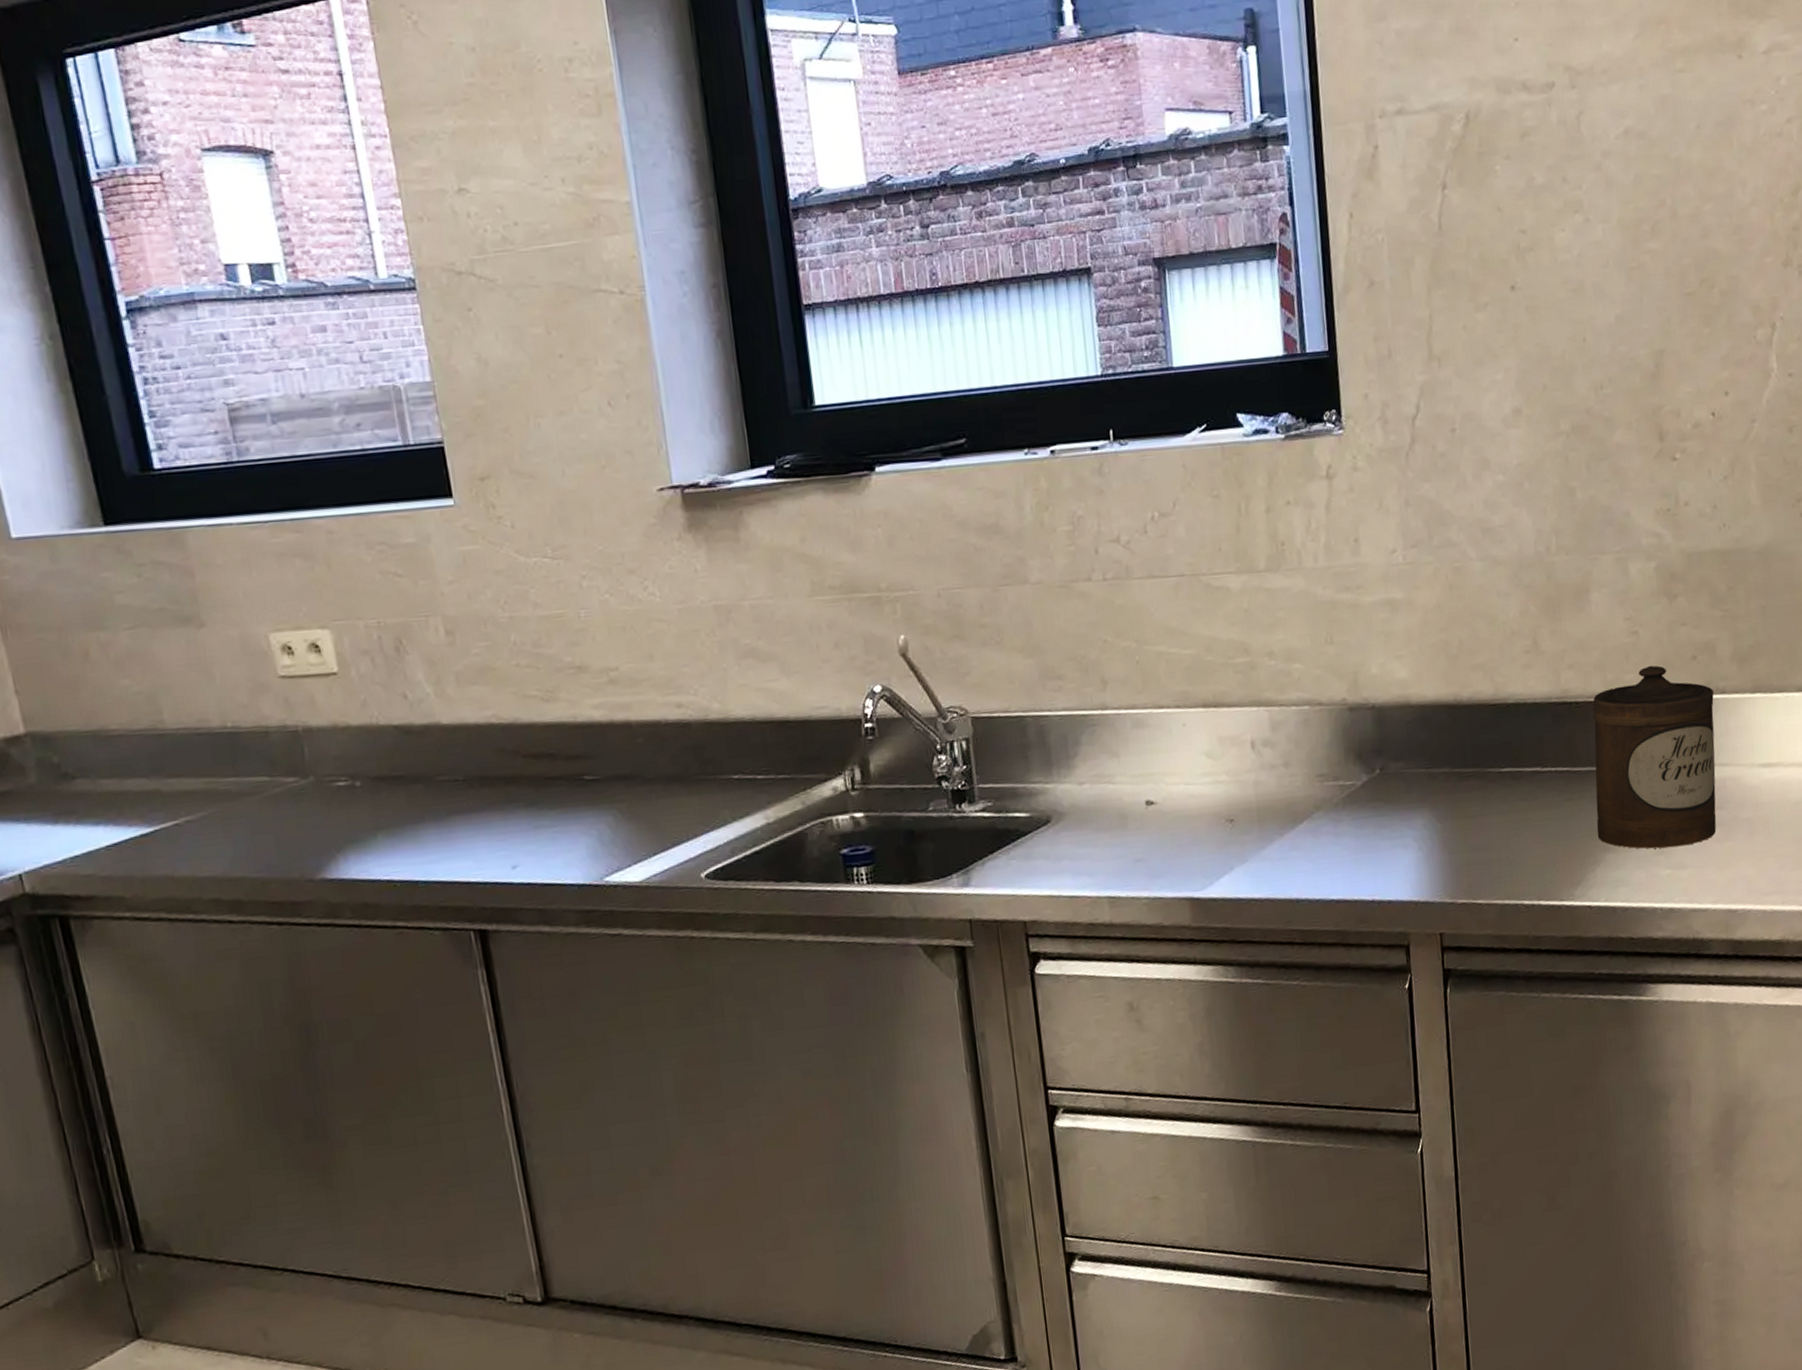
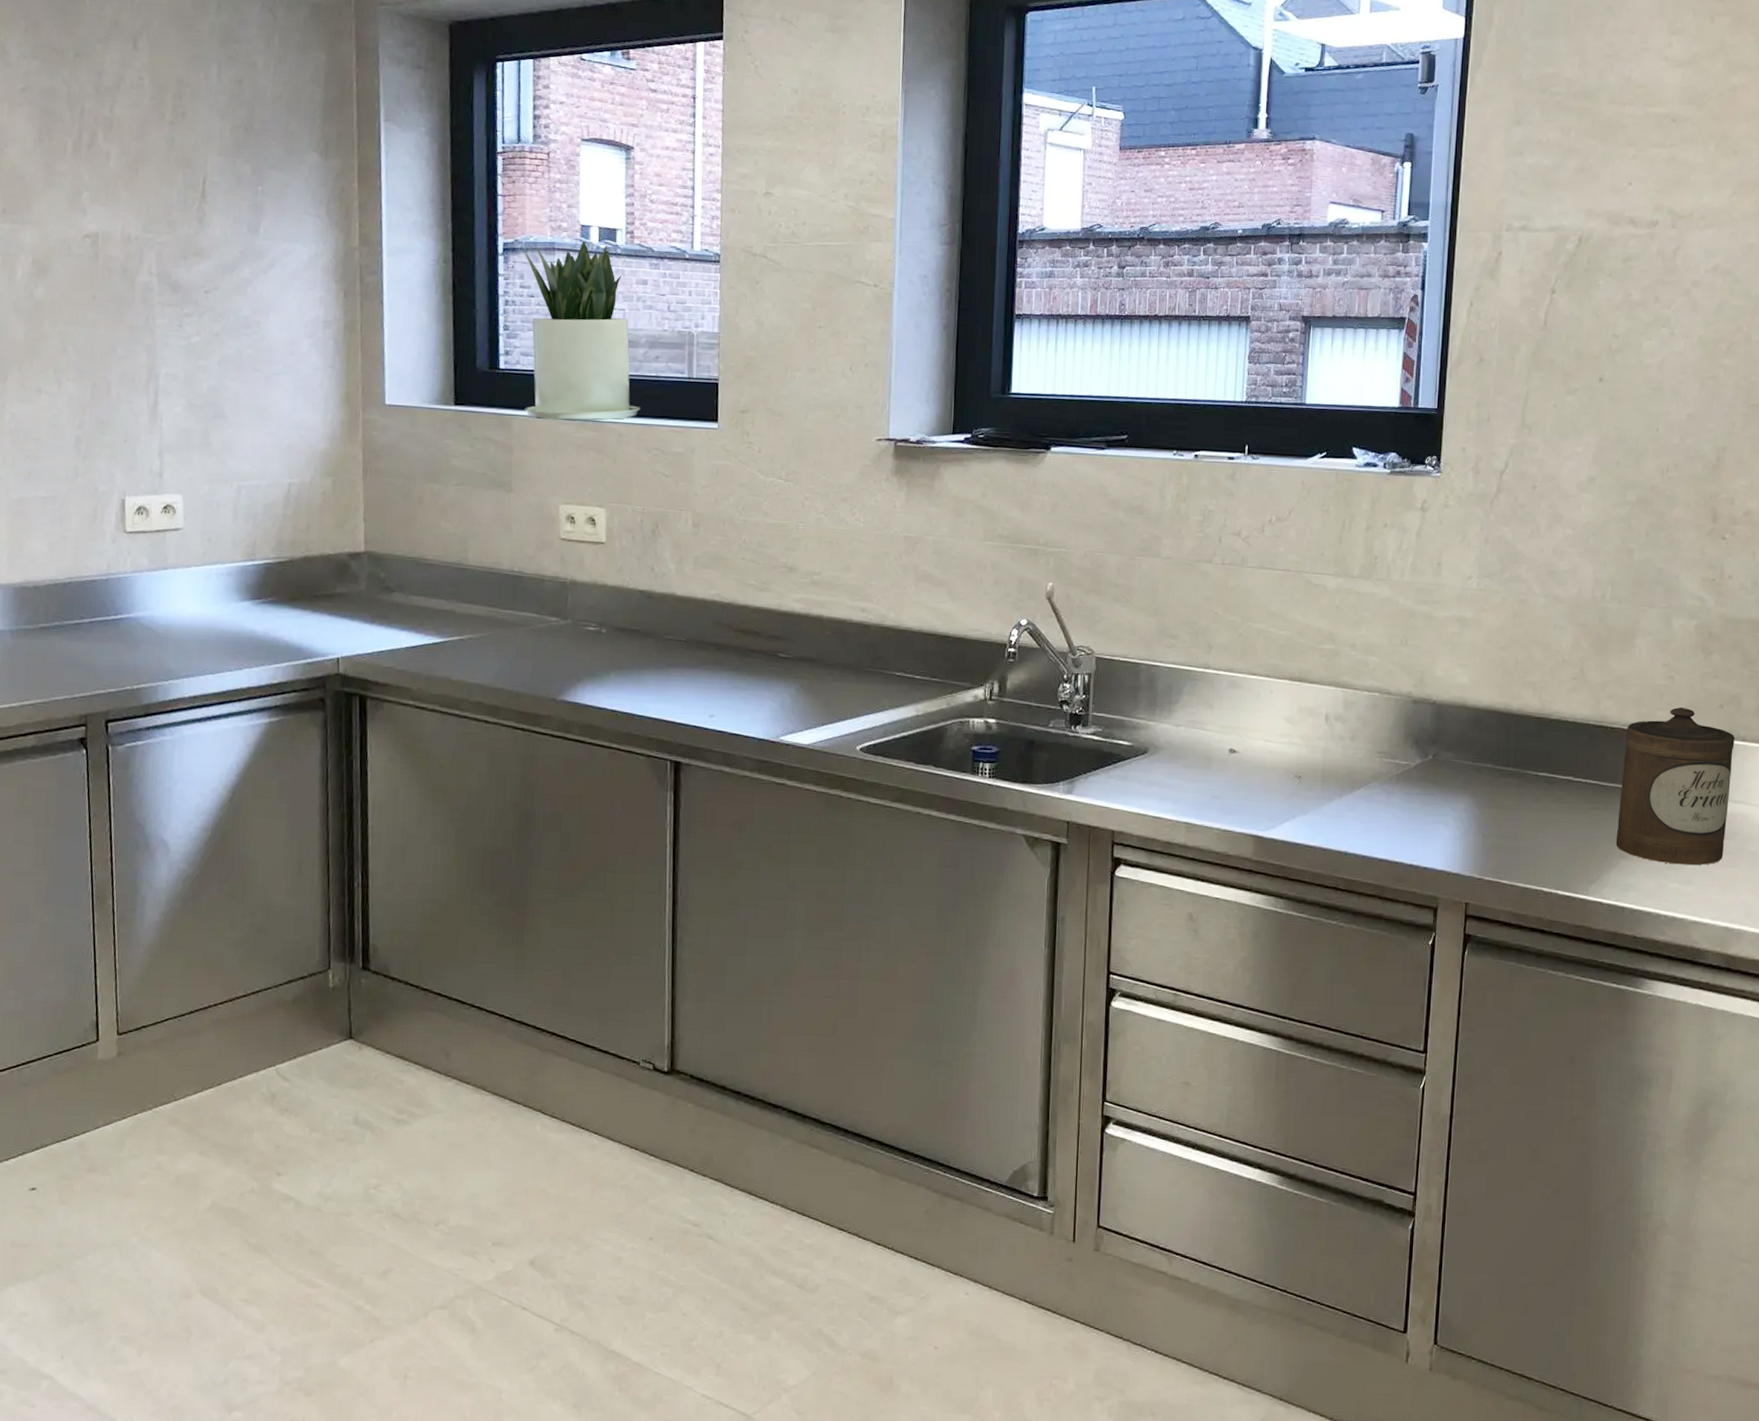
planter: none [154,284,351,528] -> present [524,240,641,421]

